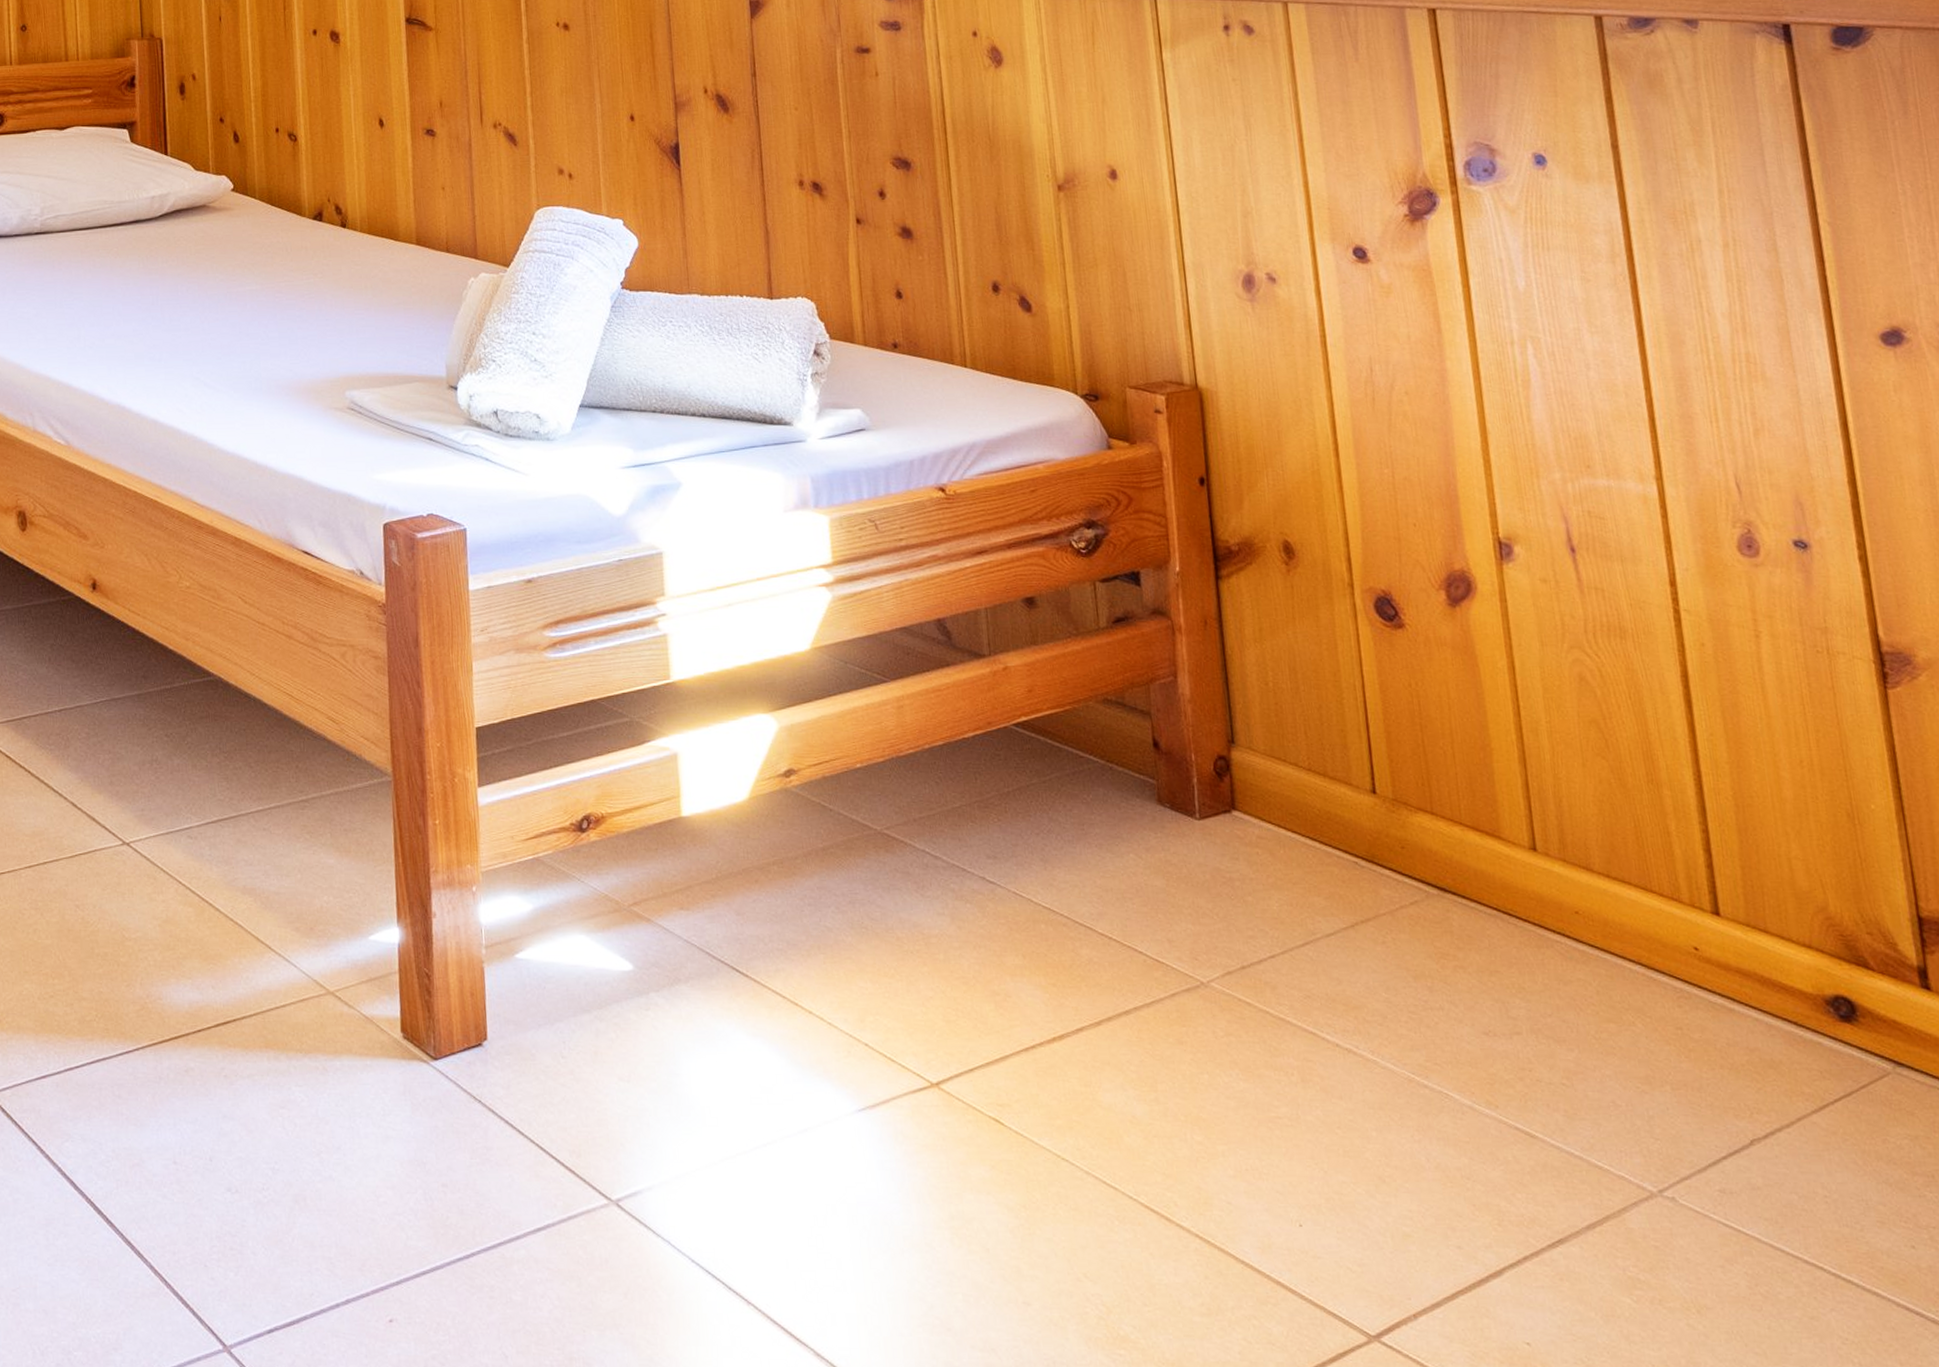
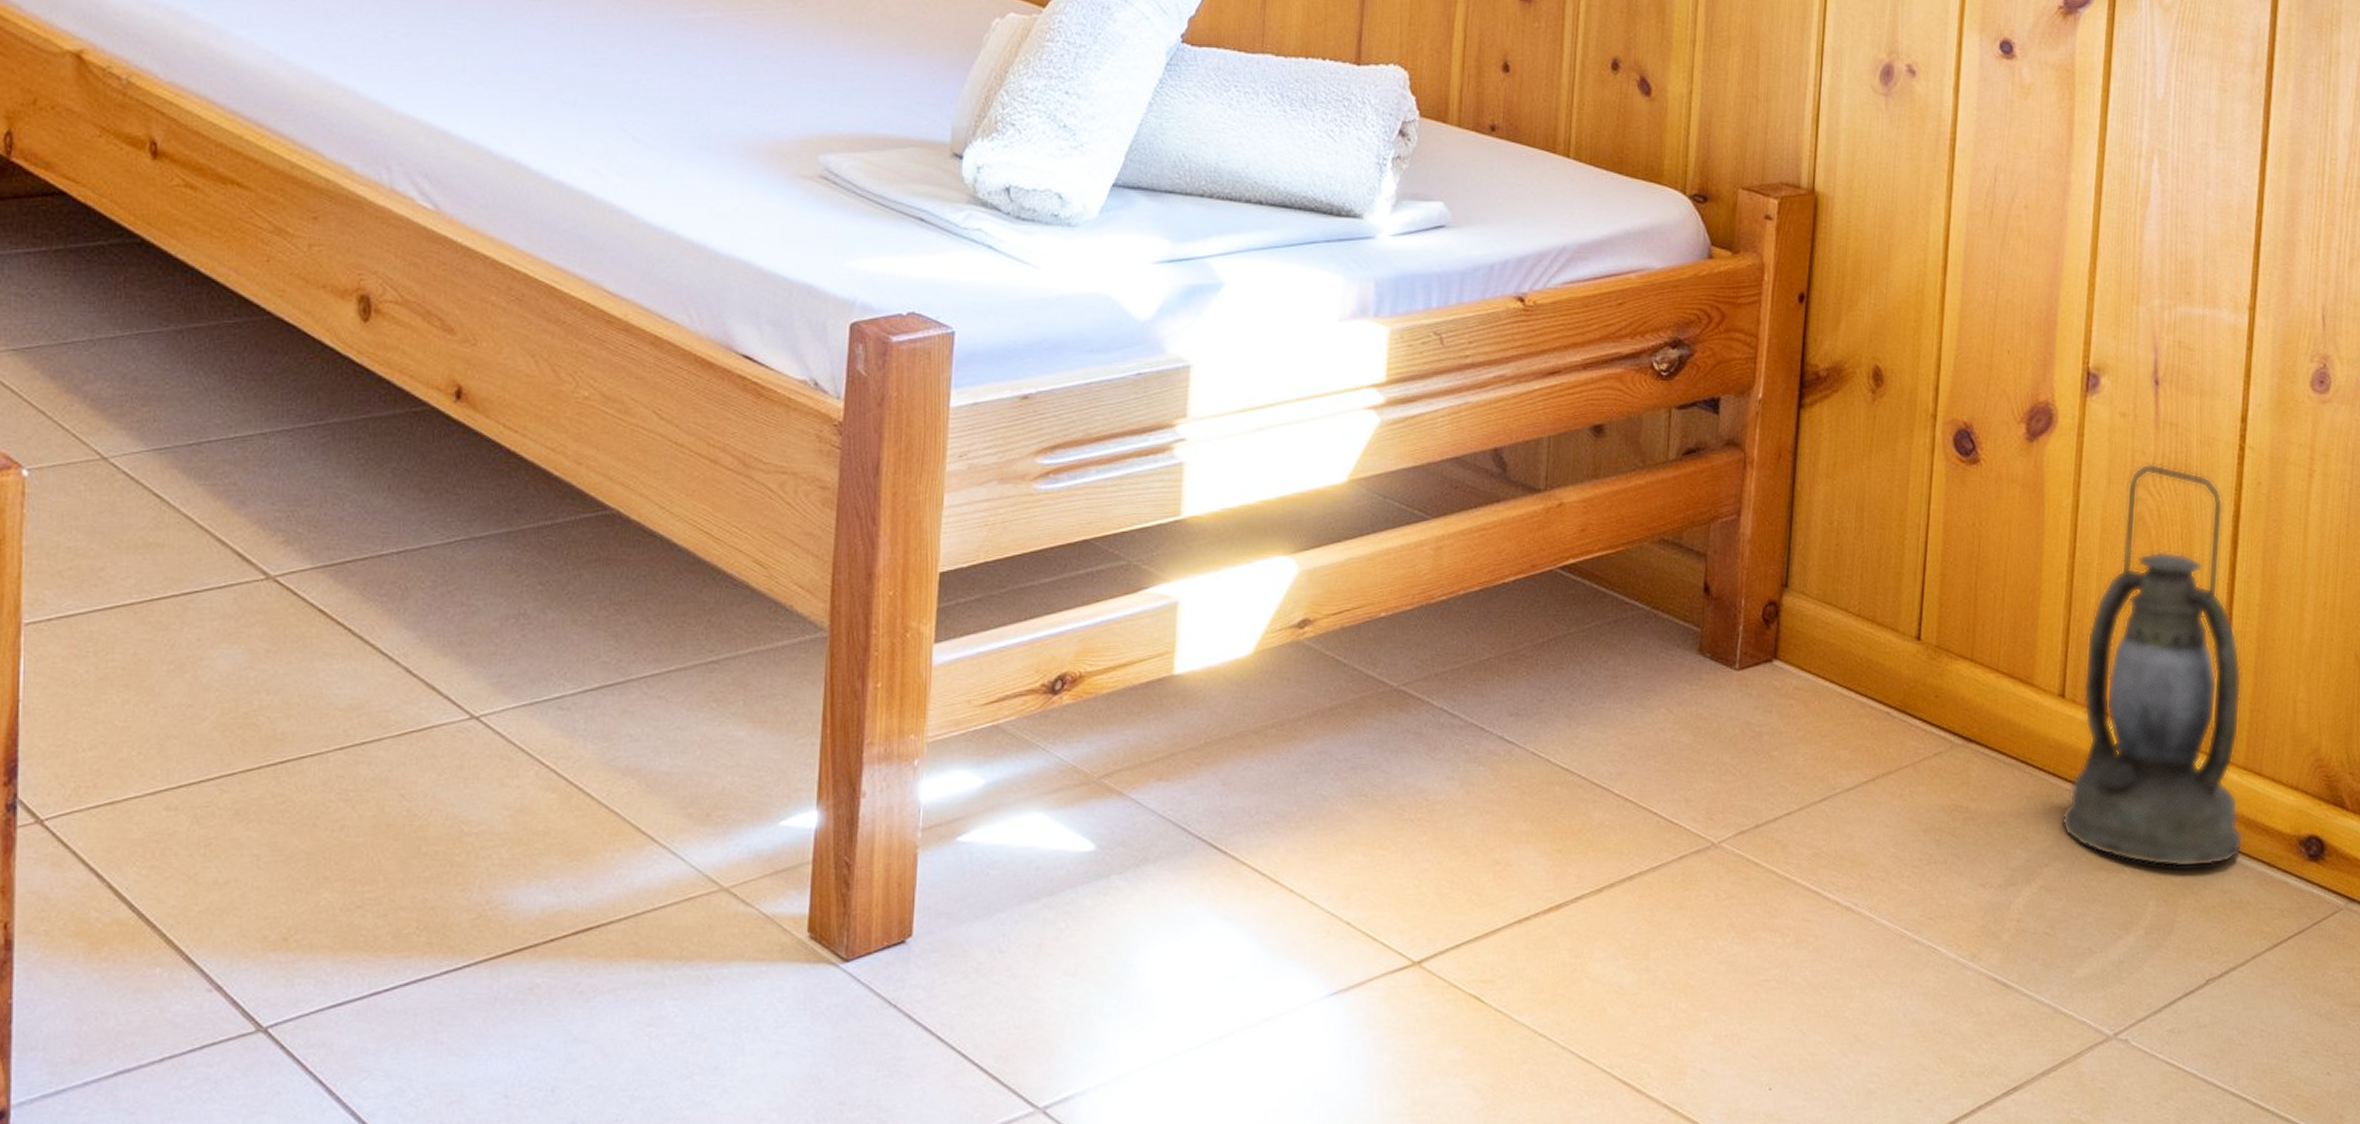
lantern: none [1548,626,1762,1023] -> present [2061,463,2244,868]

